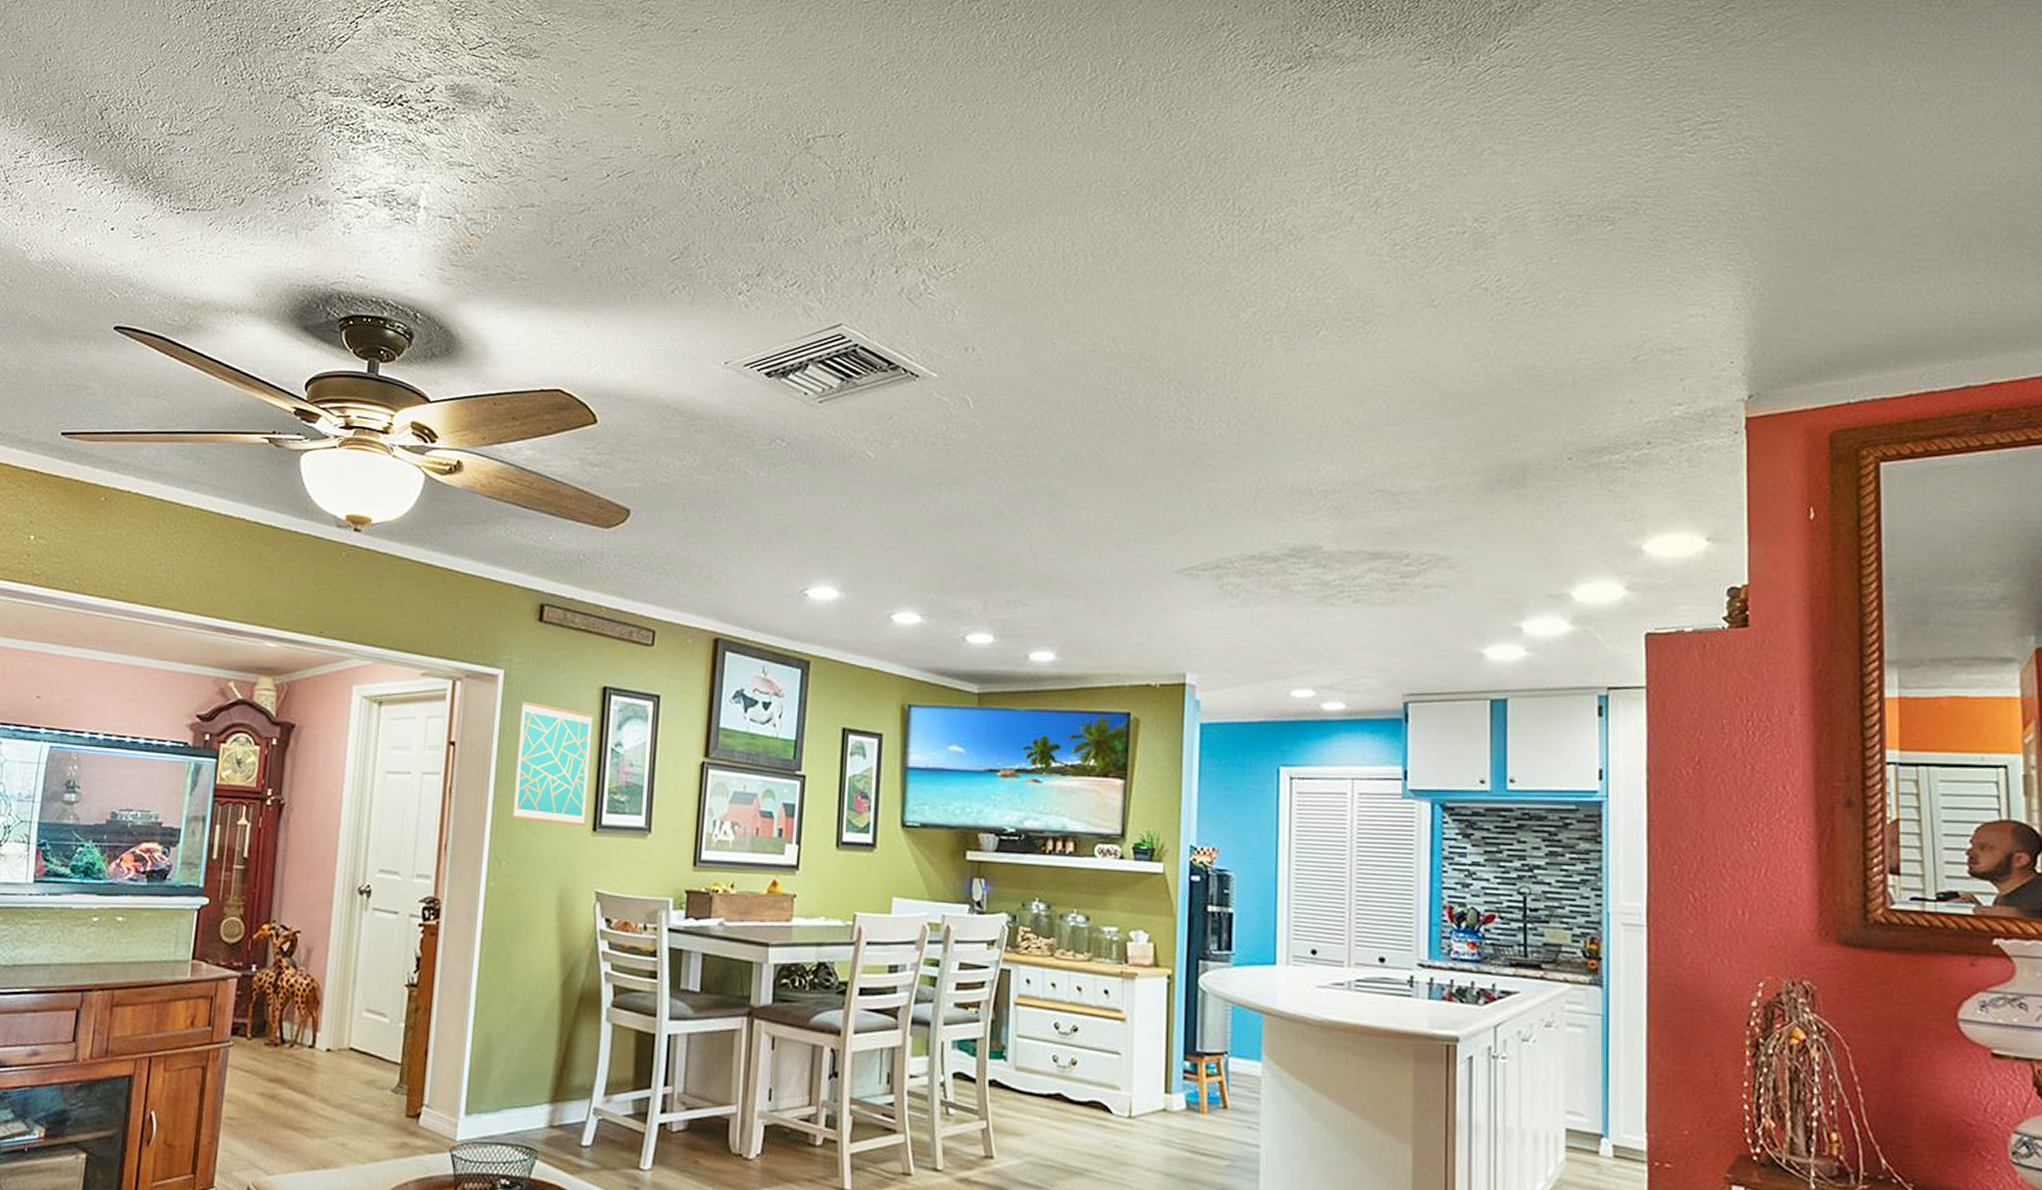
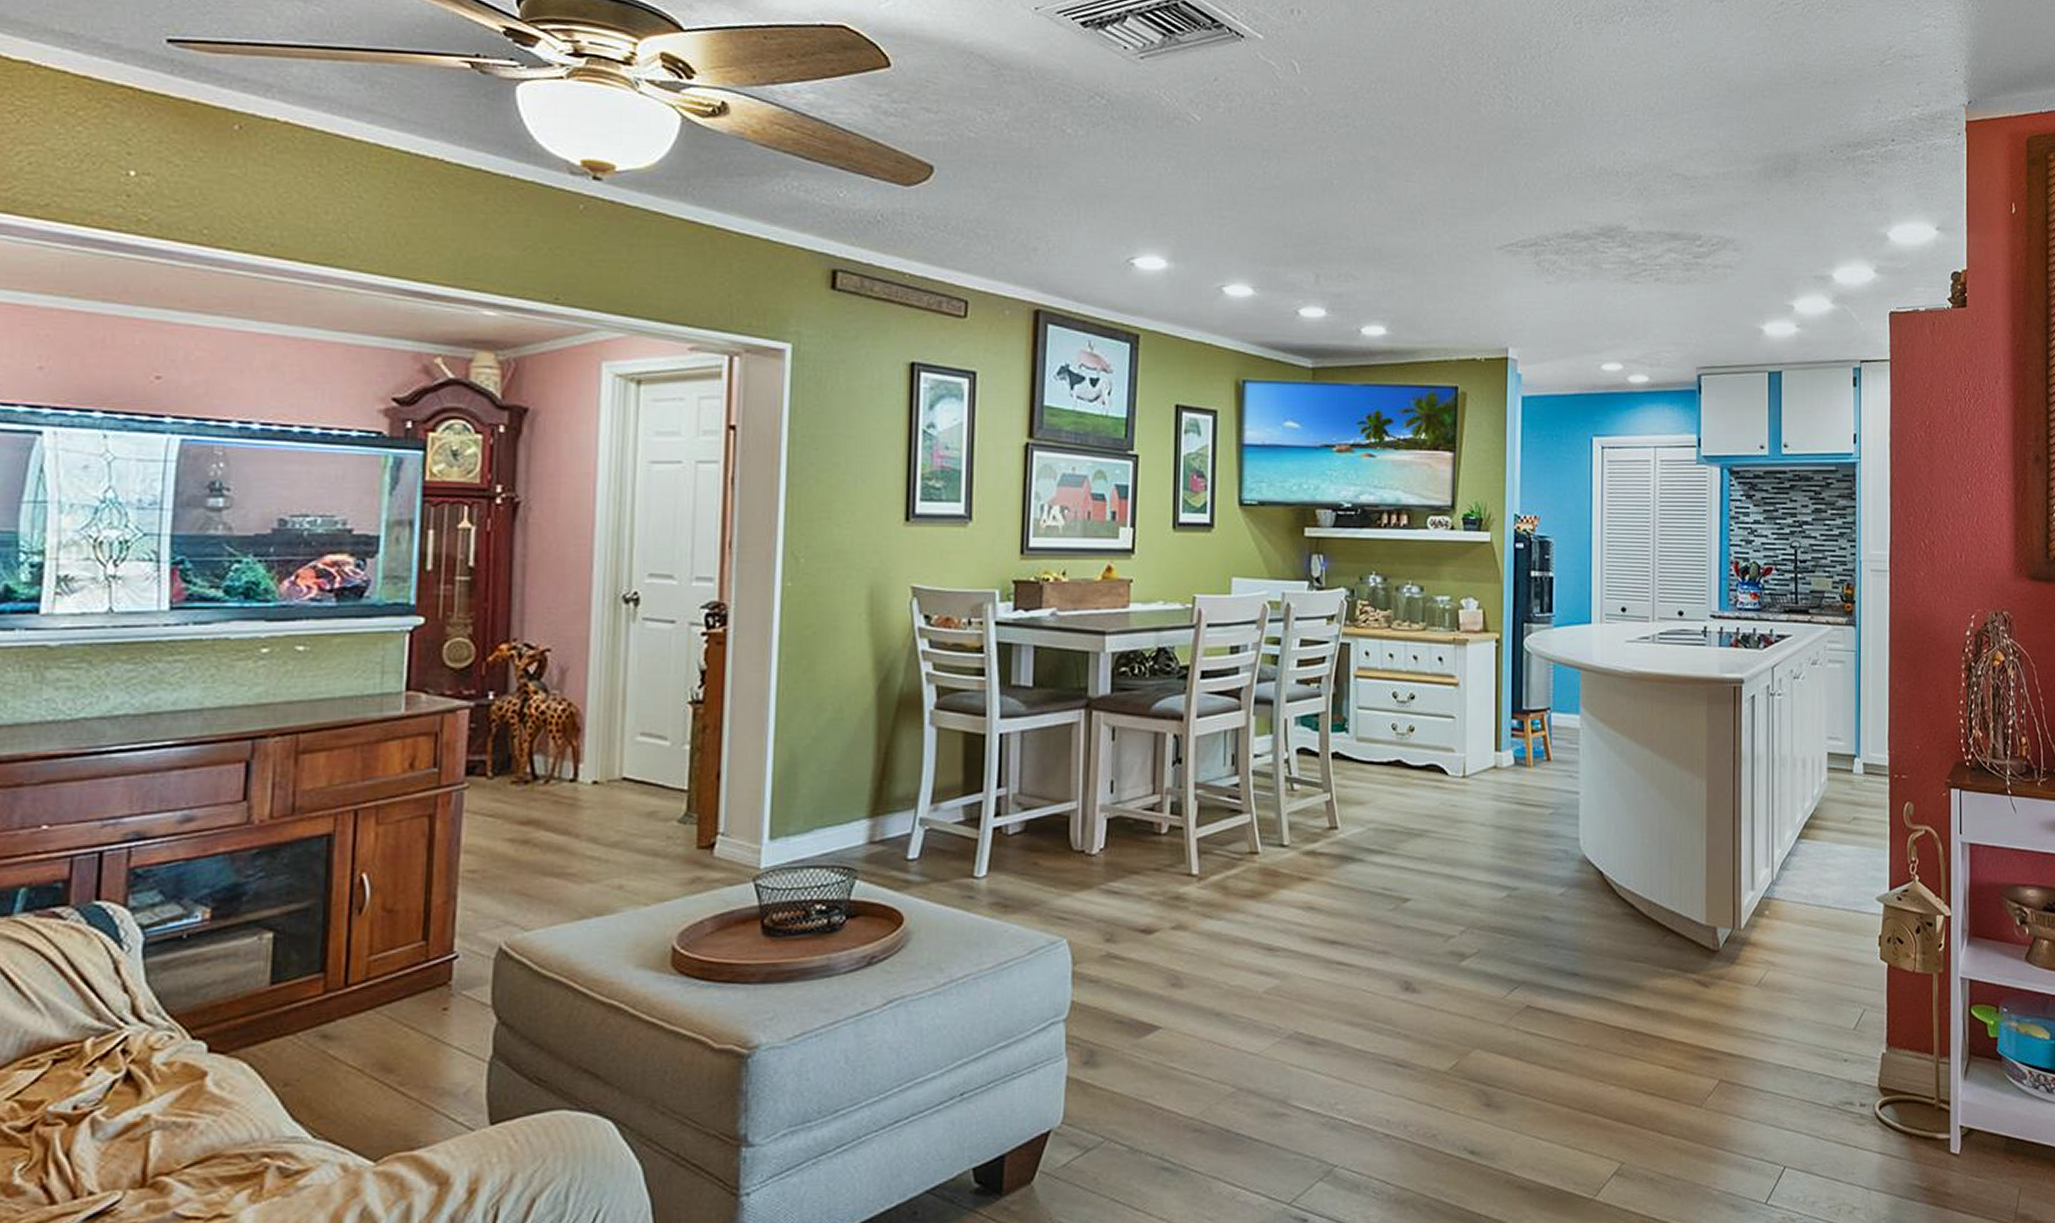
wall art: present [512,701,594,826] -> none [810,379,902,515]

